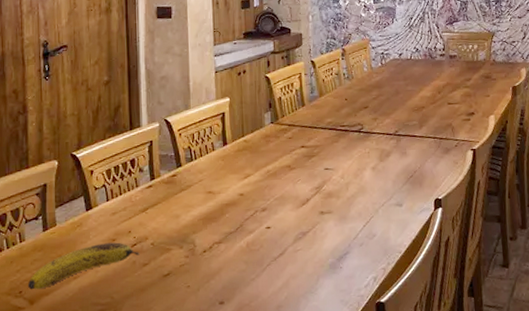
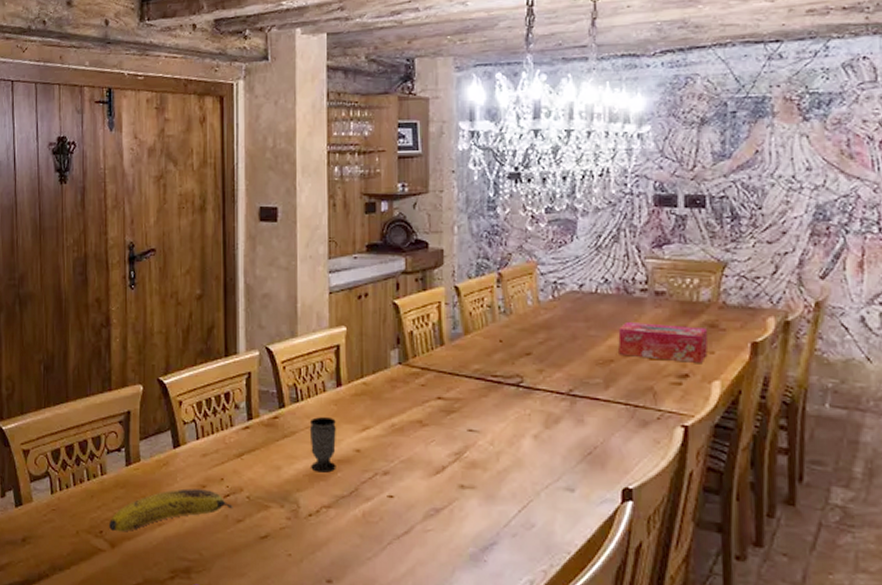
cup: none [202,171,225,216] -> present [309,417,336,473]
tissue box: none [426,78,485,104] -> present [618,323,708,363]

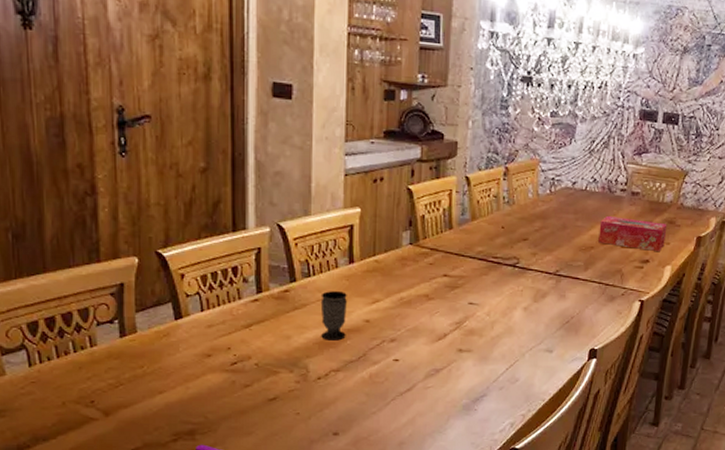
fruit: present [109,488,233,532] -> none [102,358,241,401]

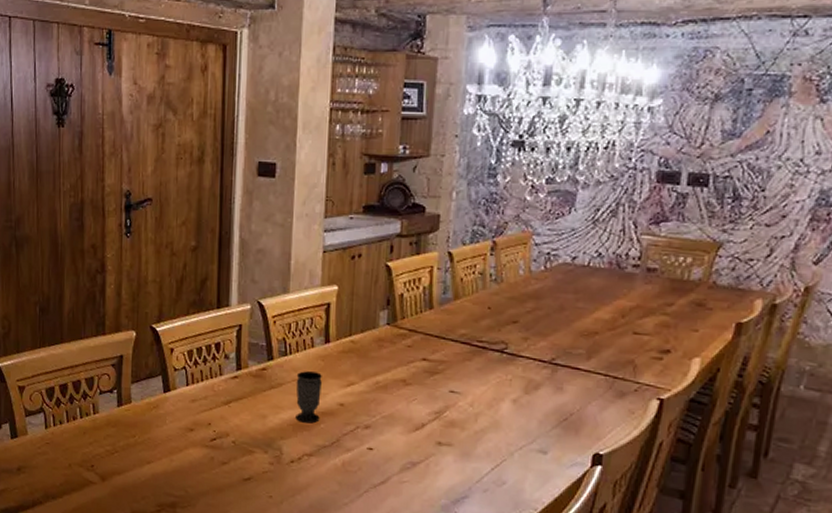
tissue box: present [598,216,668,251] -> none [604,297,695,340]

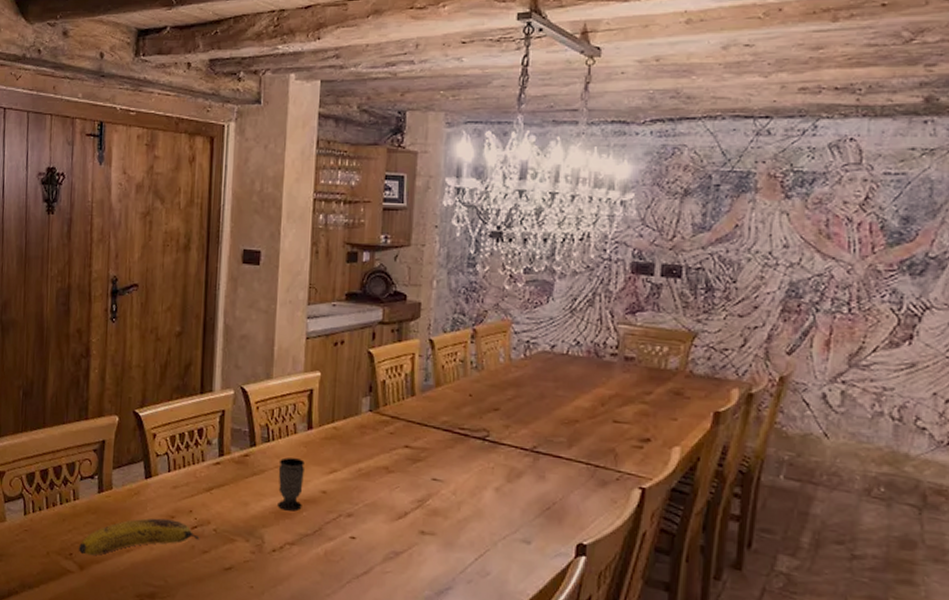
fruit: none [100,430,219,467] -> present [79,518,200,556]

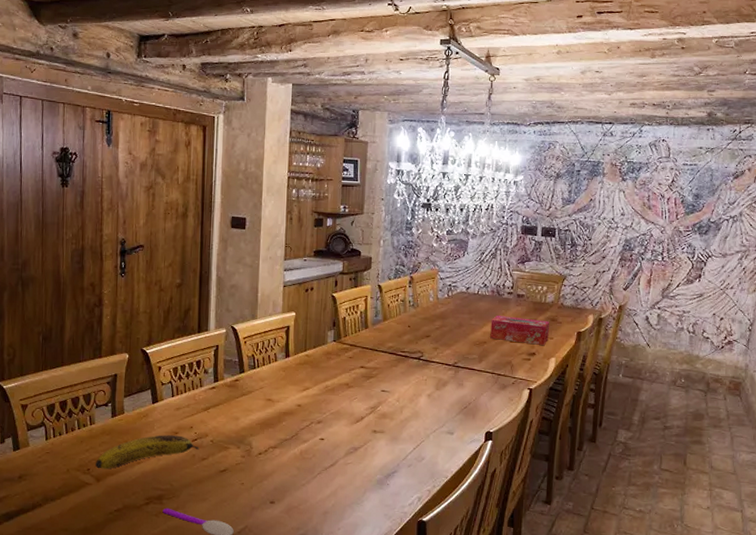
cup: present [278,457,305,511] -> none [262,380,283,422]
tissue box: none [584,385,673,428] -> present [490,316,550,345]

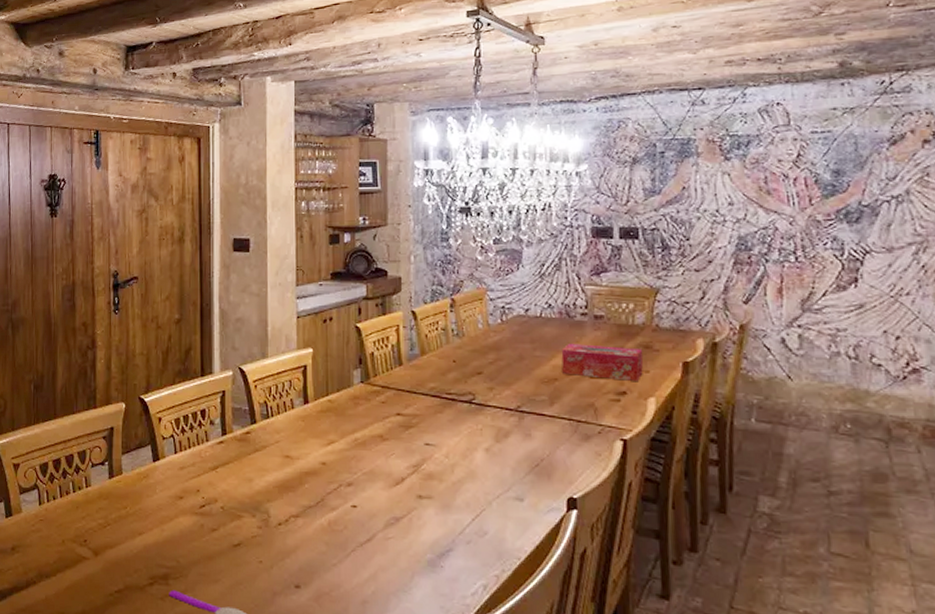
fruit: present [96,435,199,469] -> none [93,499,208,541]

